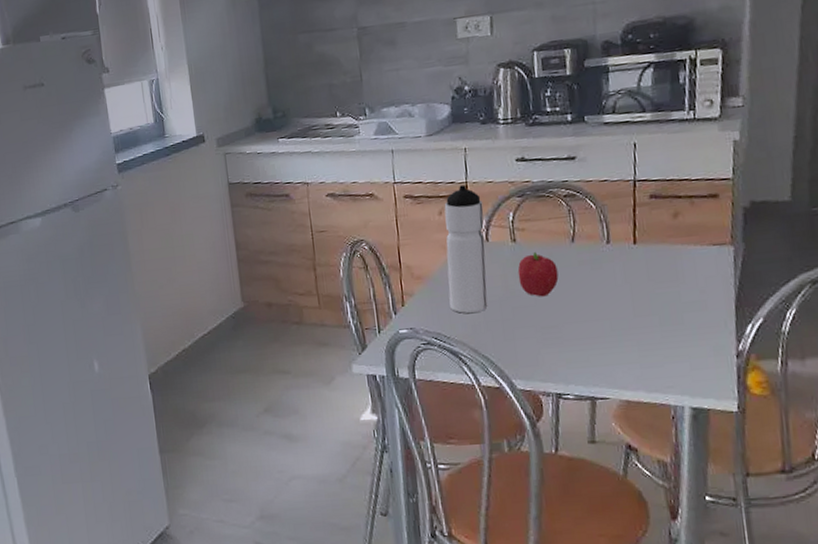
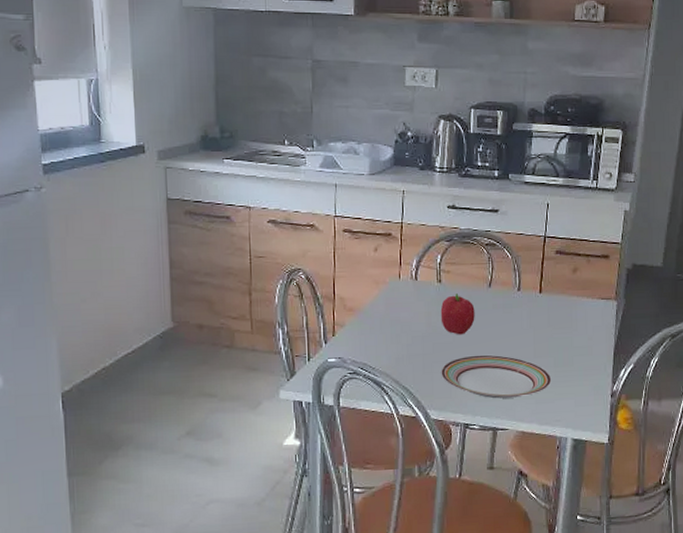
water bottle: present [444,184,488,314] -> none [377,225,415,347]
plate: none [524,316,658,365] -> present [441,355,552,399]

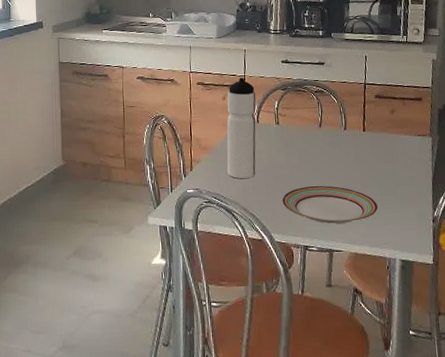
water bottle: none [377,225,415,347] -> present [227,77,256,179]
fruit: present [440,294,475,335] -> none [279,133,309,169]

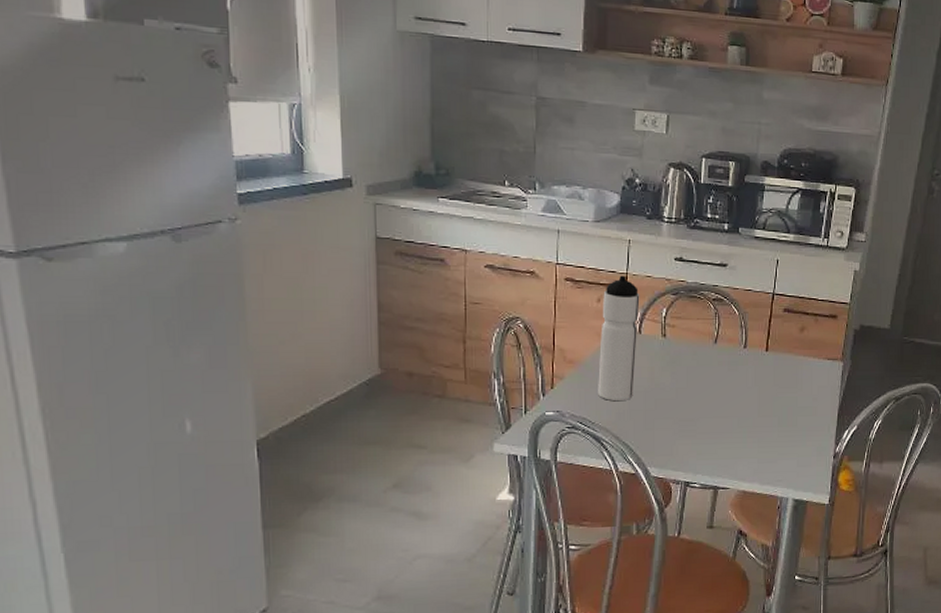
plate: present [282,185,379,224] -> none [663,412,775,457]

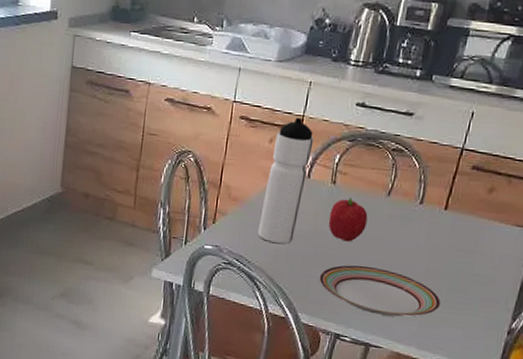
plate: none [663,412,775,457] -> present [319,265,442,317]
fruit: none [664,349,699,391] -> present [328,198,368,242]

